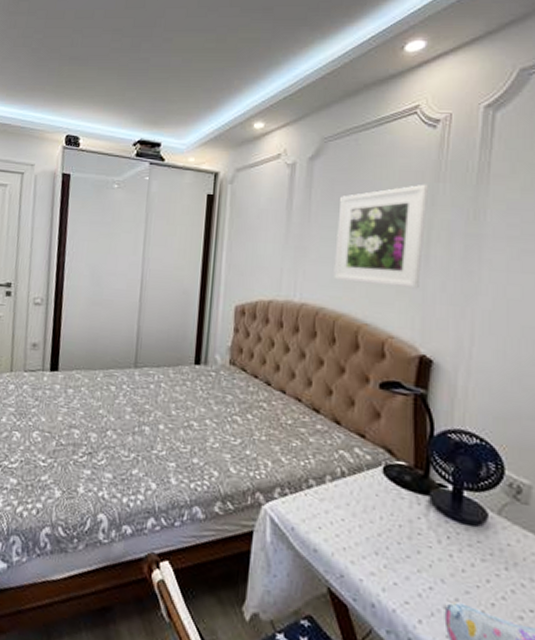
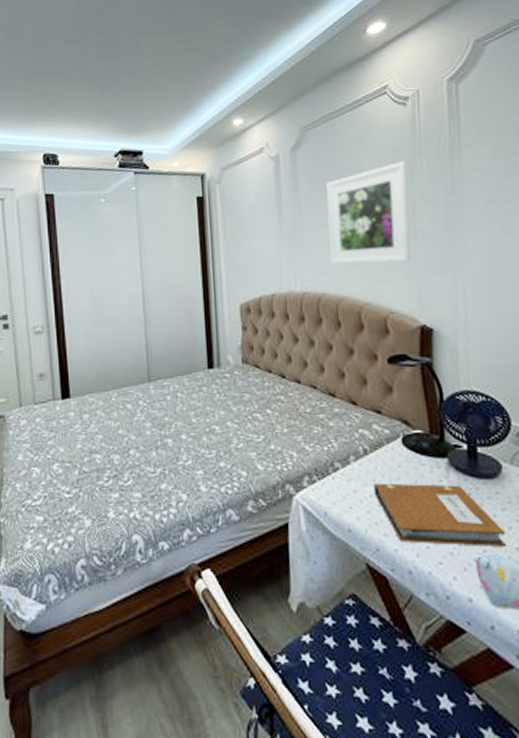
notebook: none [347,507,483,599] -> present [374,483,506,546]

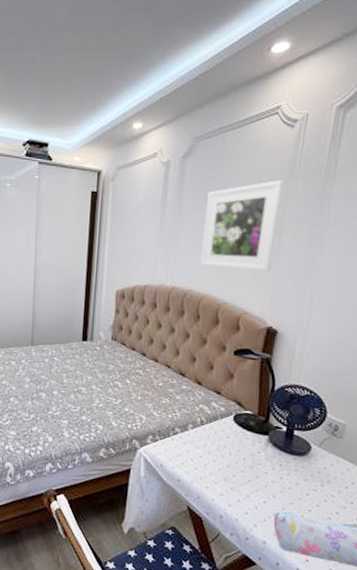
notebook: present [374,483,506,546] -> none [204,448,303,507]

